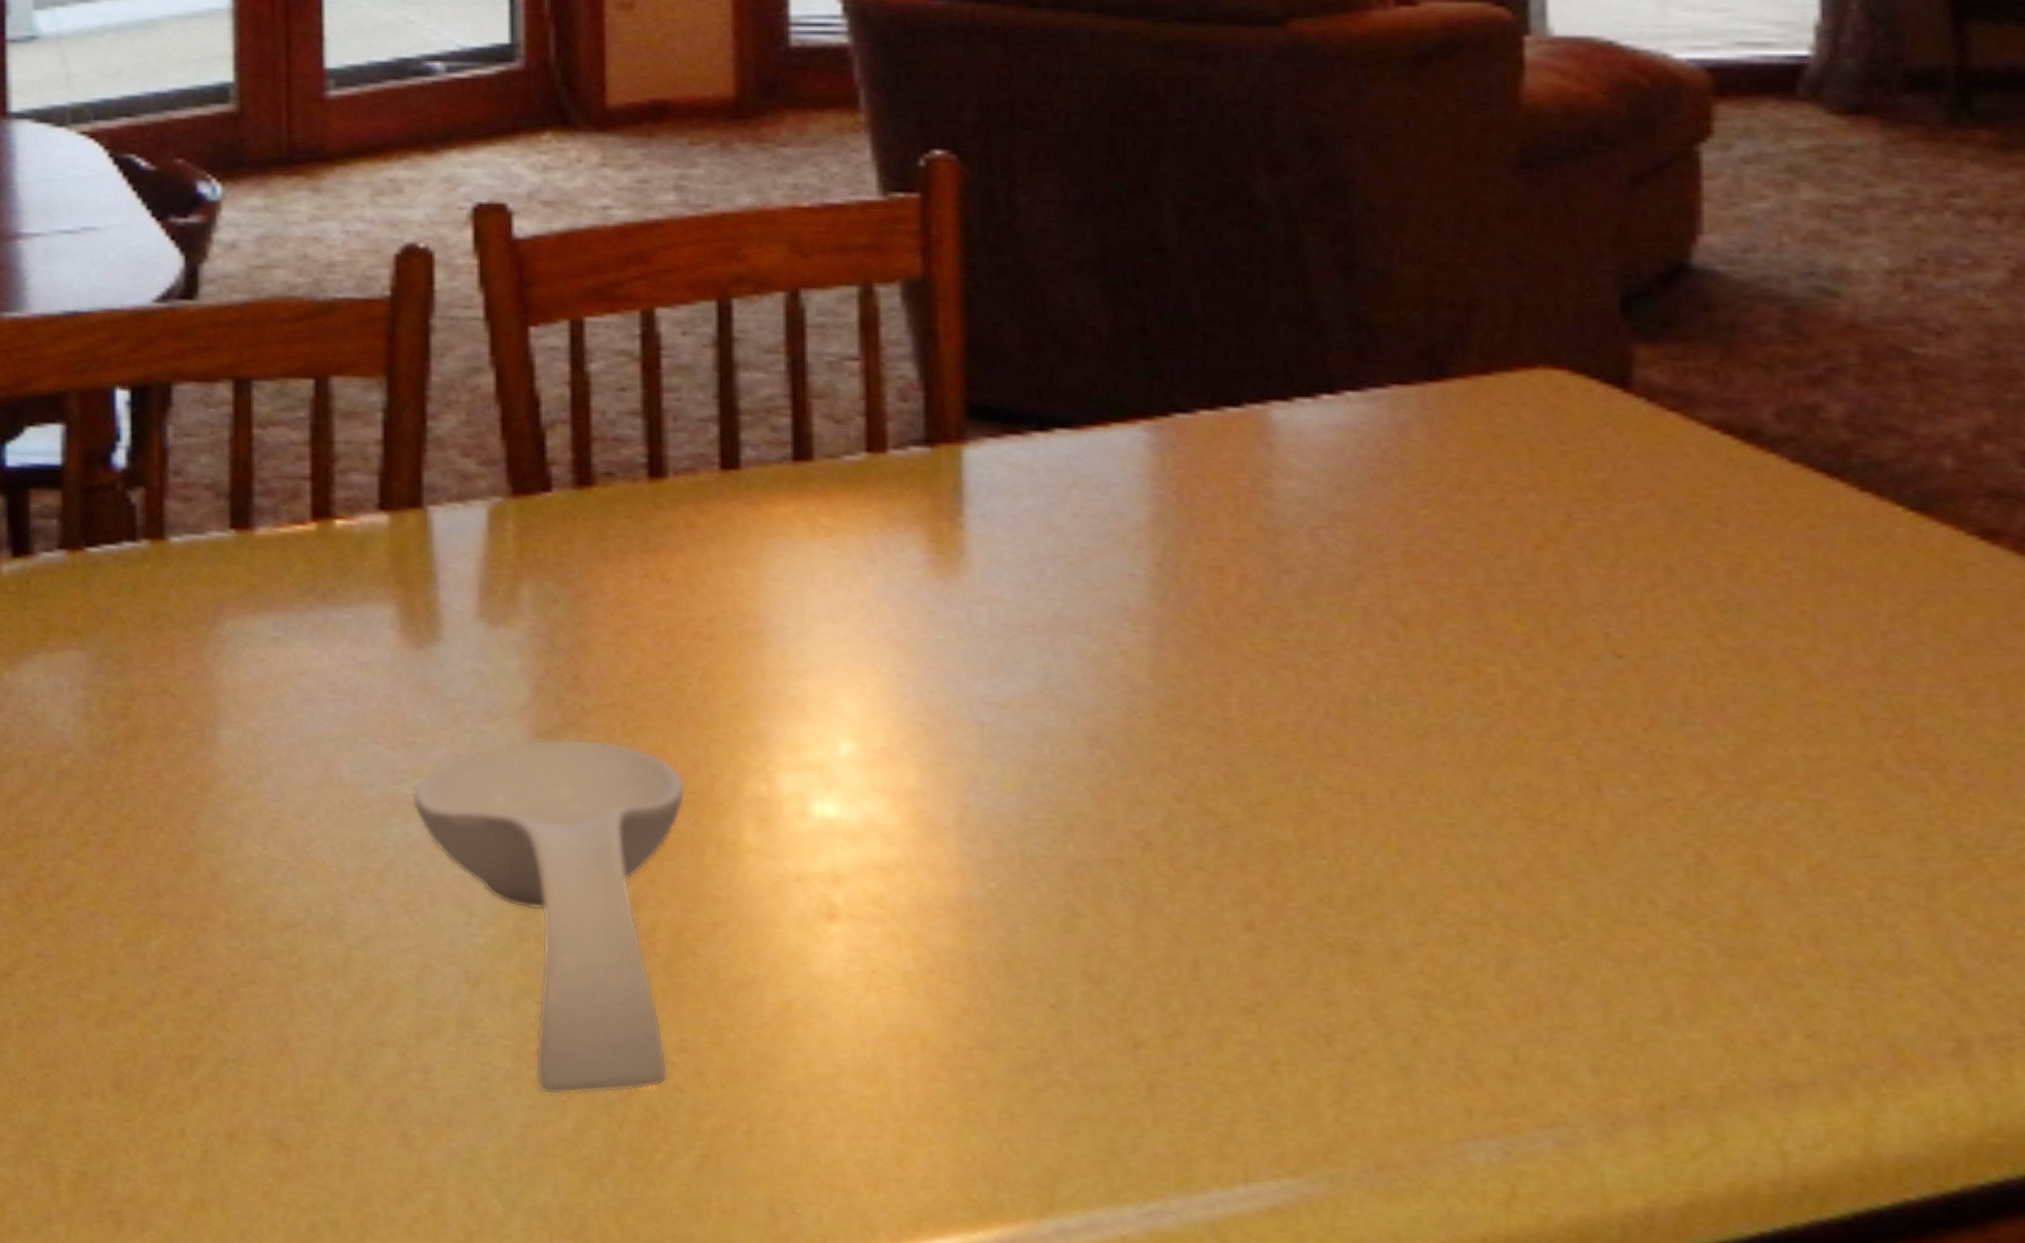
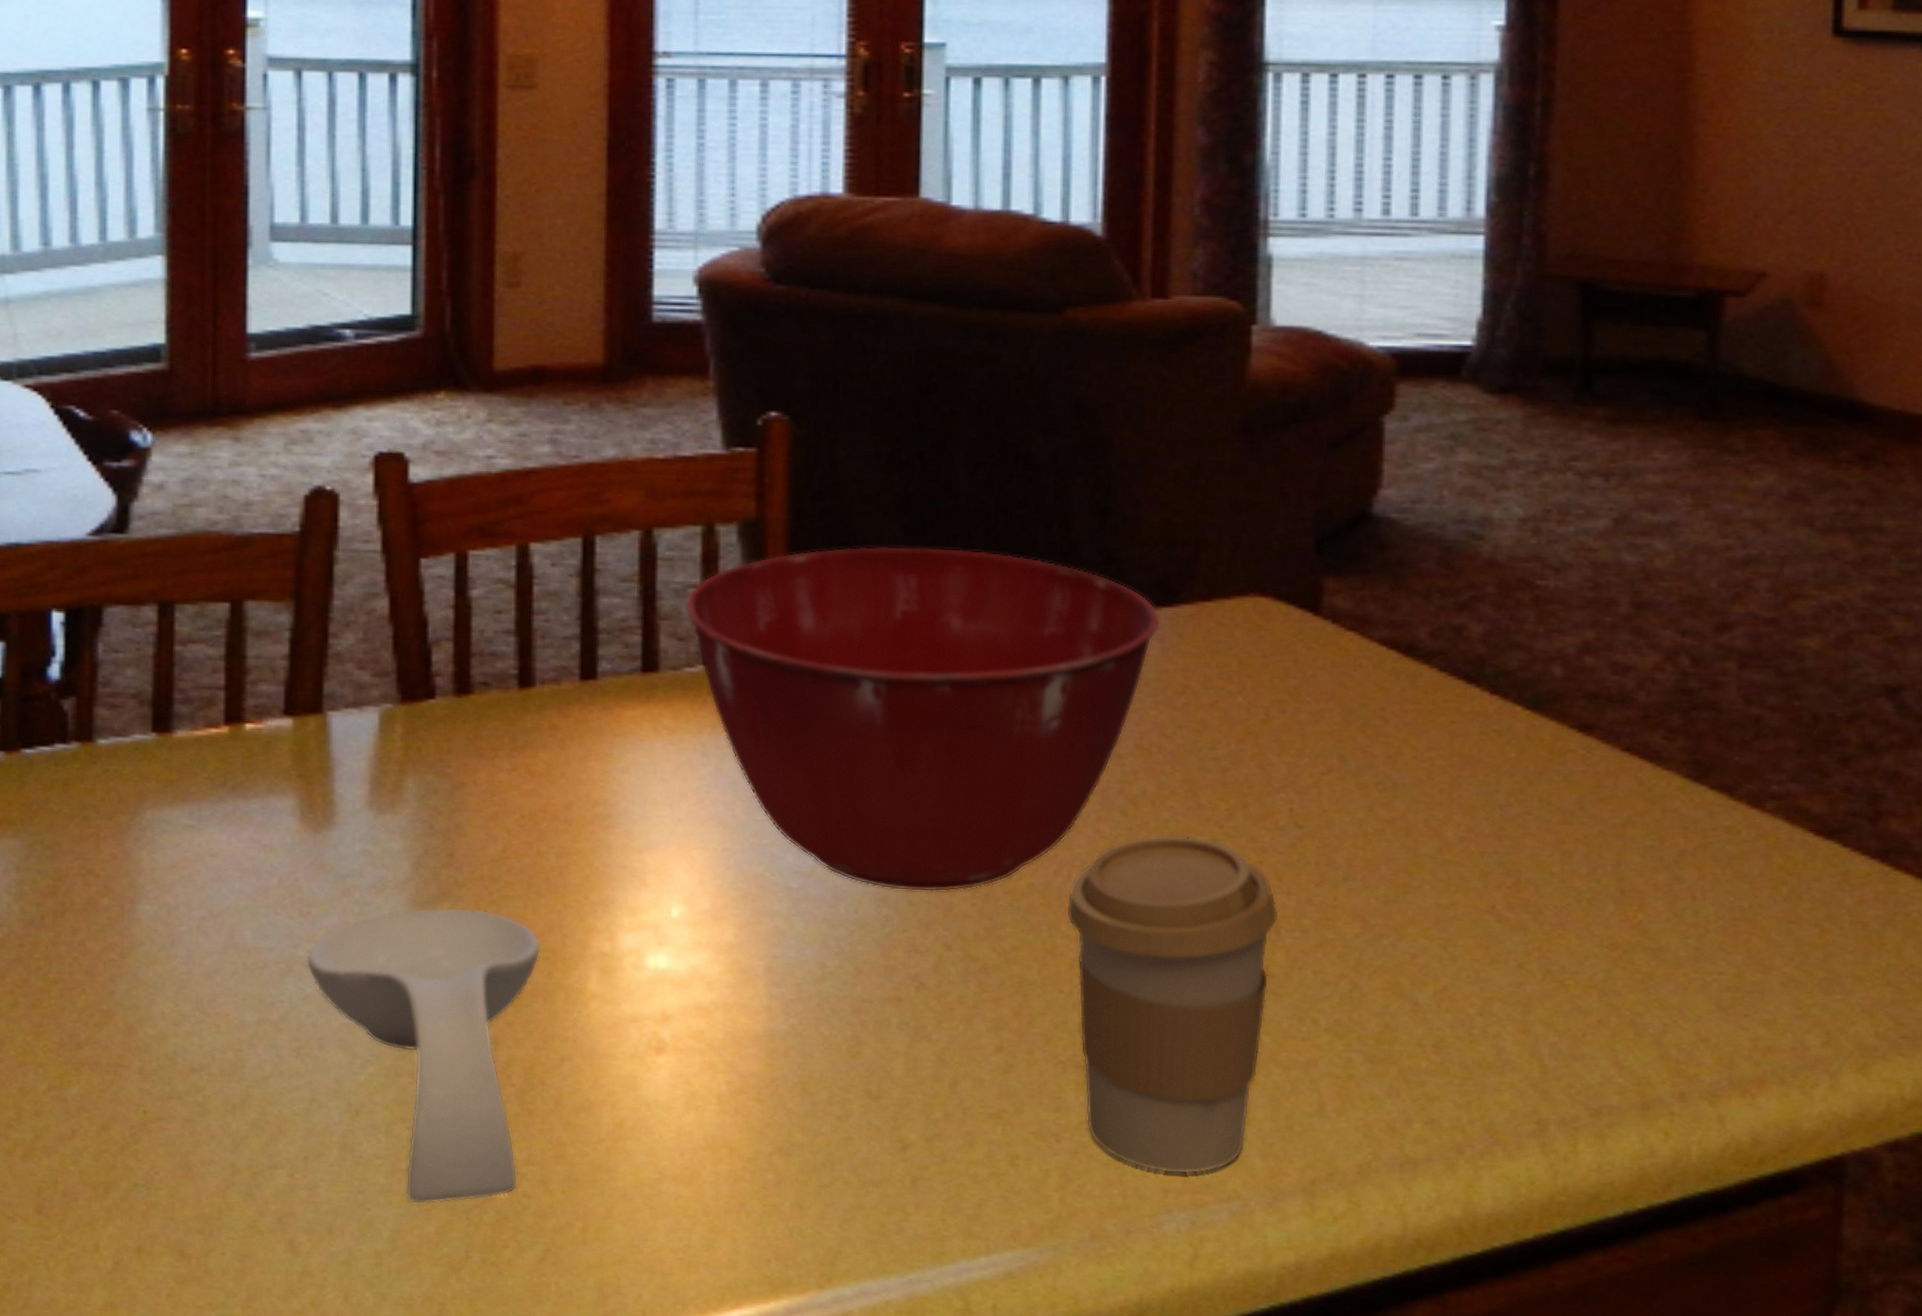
mixing bowl: none [841,308,1428,731] -> present [685,545,1161,893]
coffee cup: none [1325,663,1598,1091] -> present [1066,834,1279,1175]

